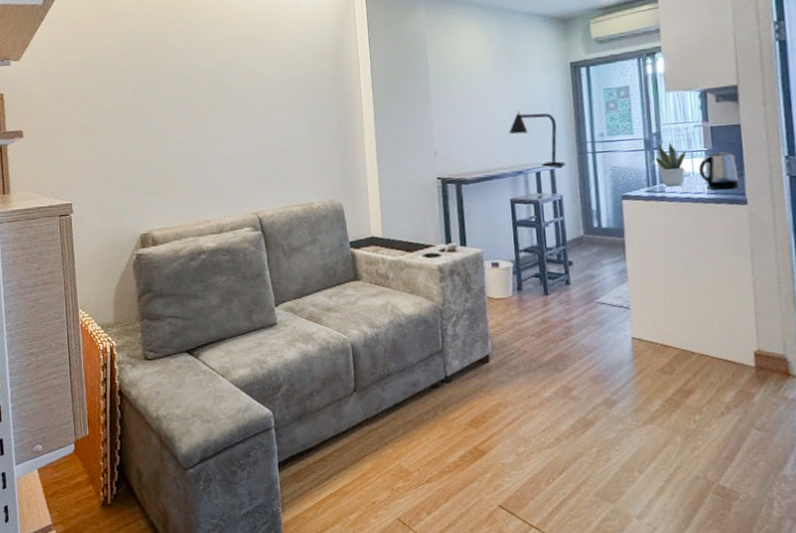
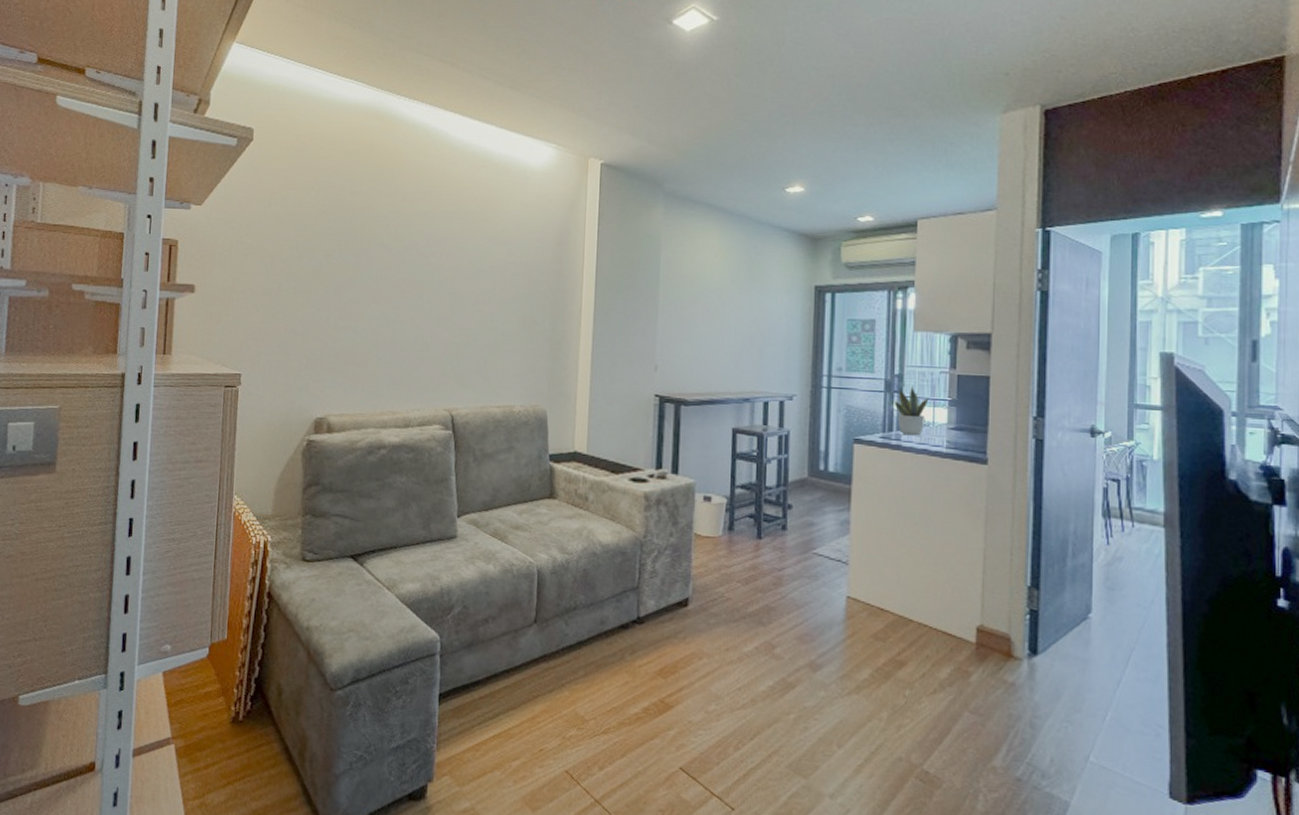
desk lamp: present [509,110,566,168] -> none [739,332,797,399]
kettle: present [699,152,740,190] -> none [940,404,982,446]

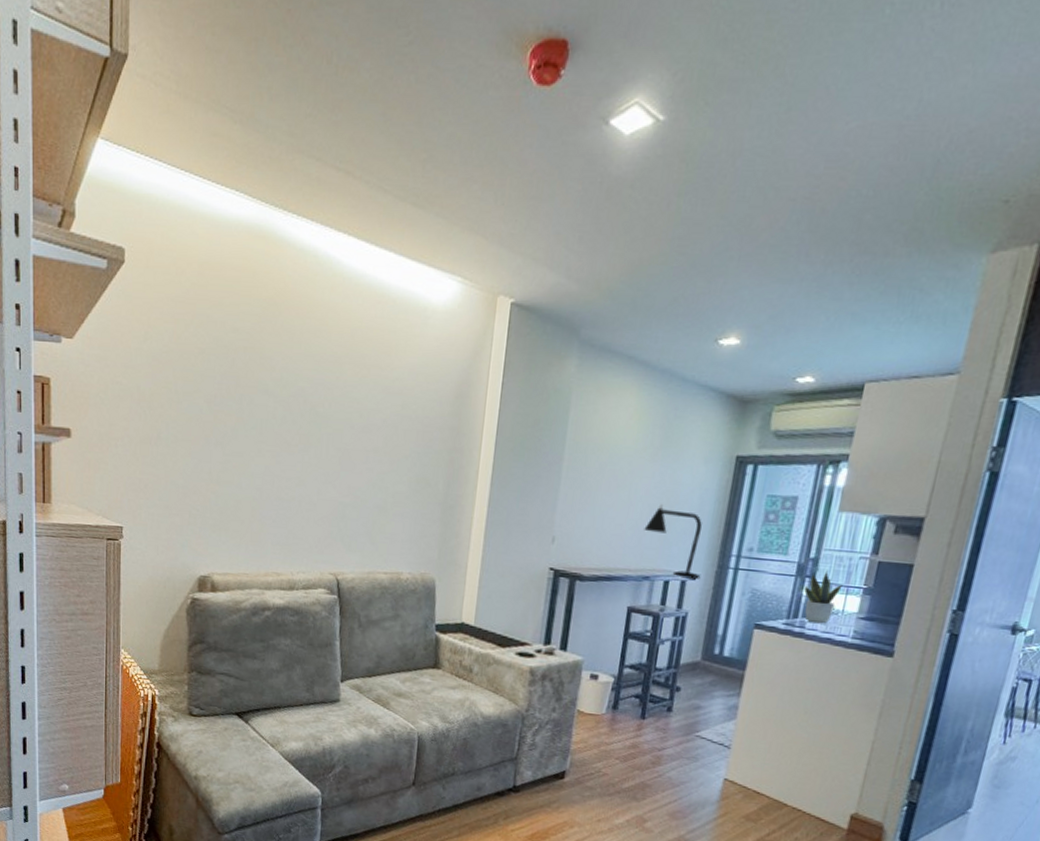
desk lamp: none [739,332,797,399] -> present [644,504,702,580]

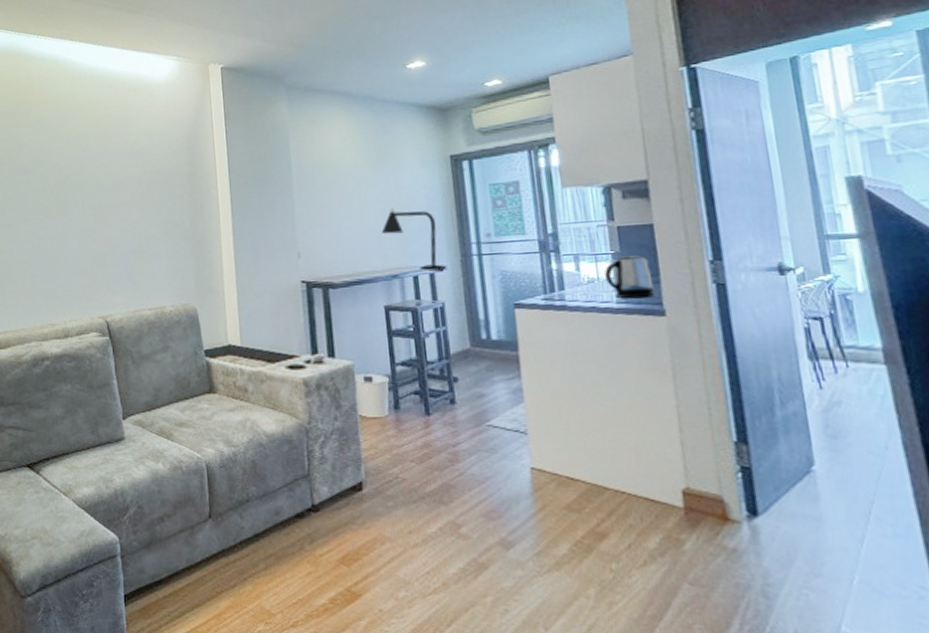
potted plant: present [804,570,843,624] -> none [553,242,590,294]
kettle: none [849,593,897,637] -> present [604,255,655,299]

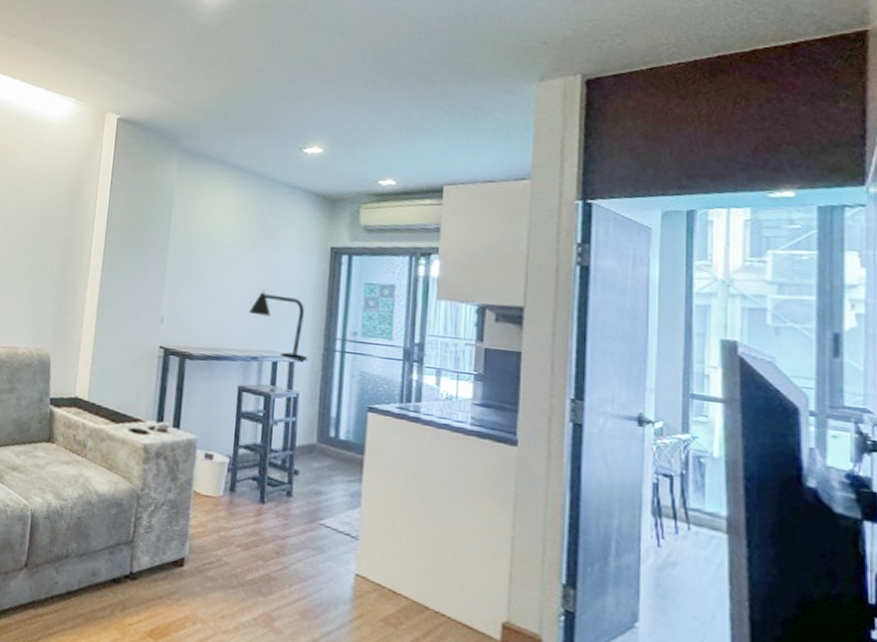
kettle: present [604,255,655,299] -> none [464,379,511,425]

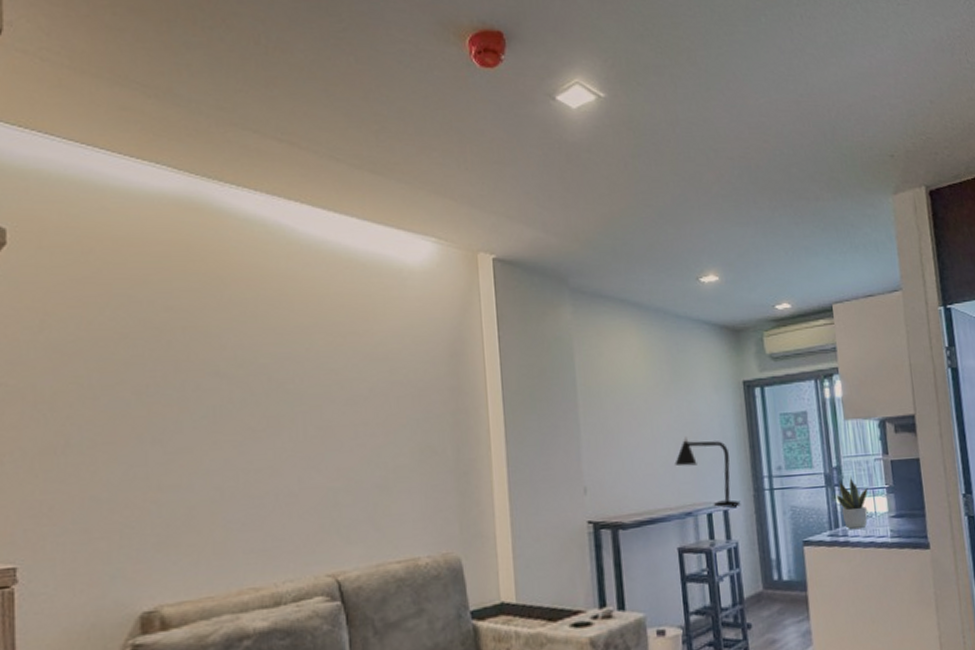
potted plant: none [414,355,452,409] -> present [837,476,868,530]

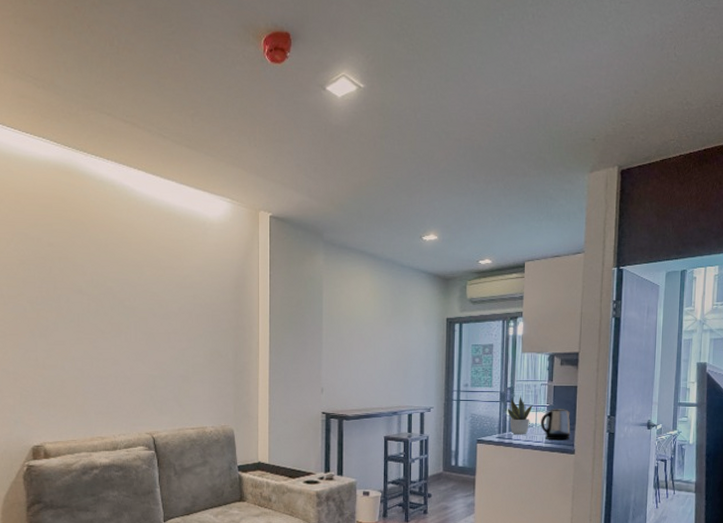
desk lamp: present [675,437,741,508] -> none [388,357,434,411]
kettle: none [881,489,922,532] -> present [541,409,571,440]

